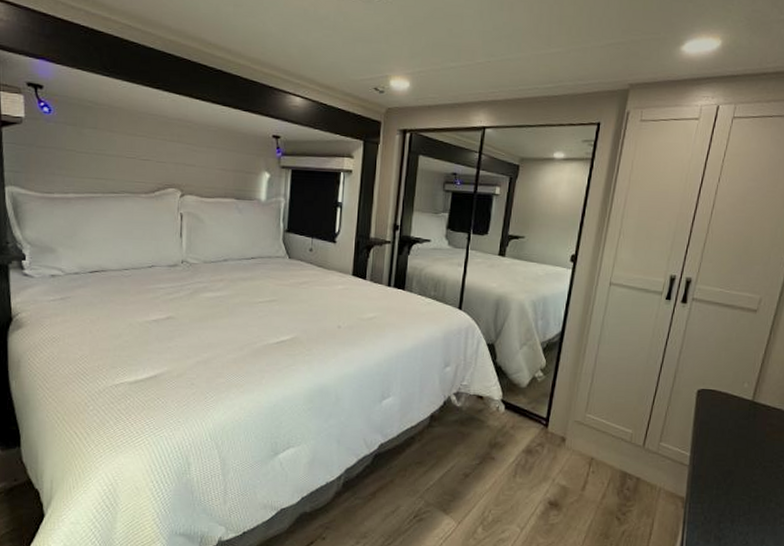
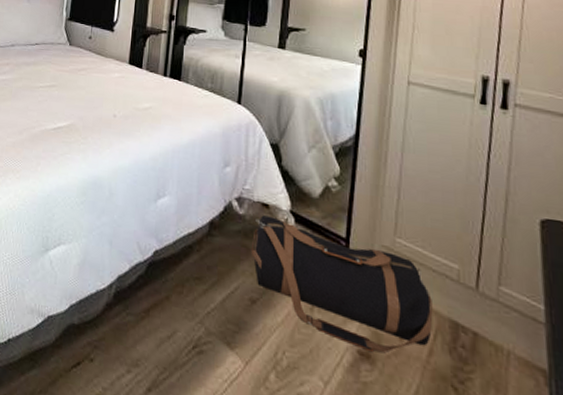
duffel bag: none [466,406,609,502] -> present [251,215,433,353]

